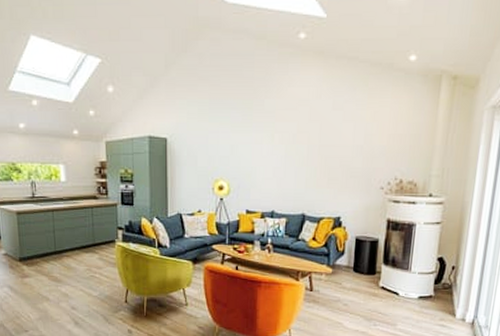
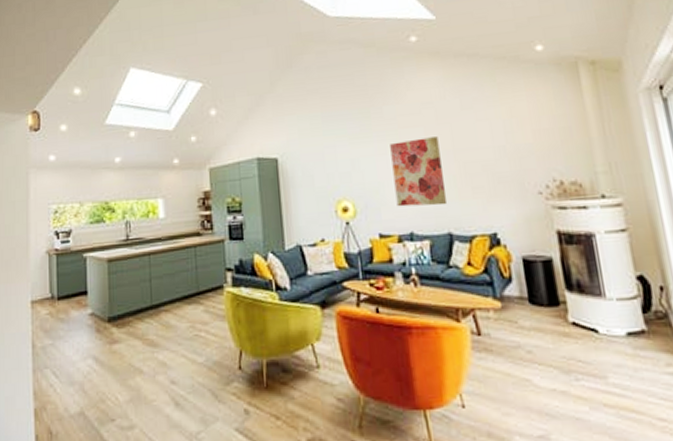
wall art: none [264,132,308,191] -> present [390,137,448,207]

